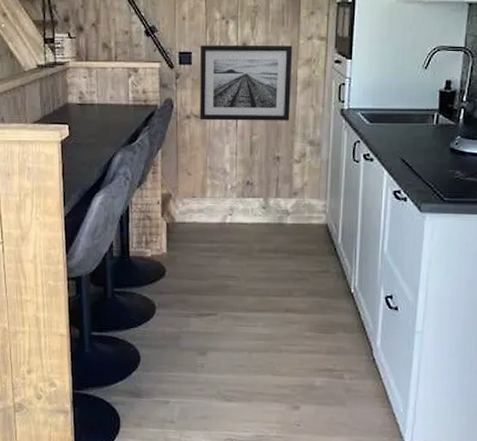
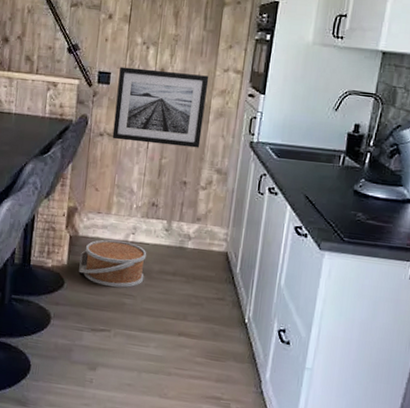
basket: none [179,222,246,271] -> present [79,239,147,288]

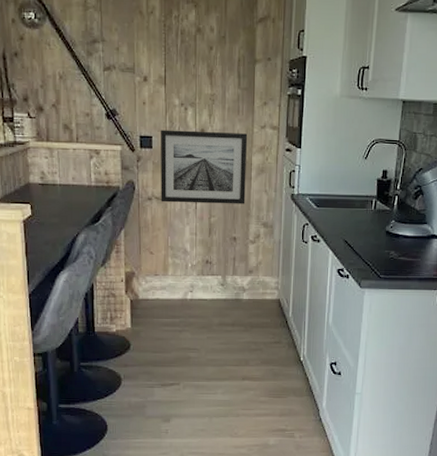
basket: present [79,239,147,288] -> none [143,299,206,344]

